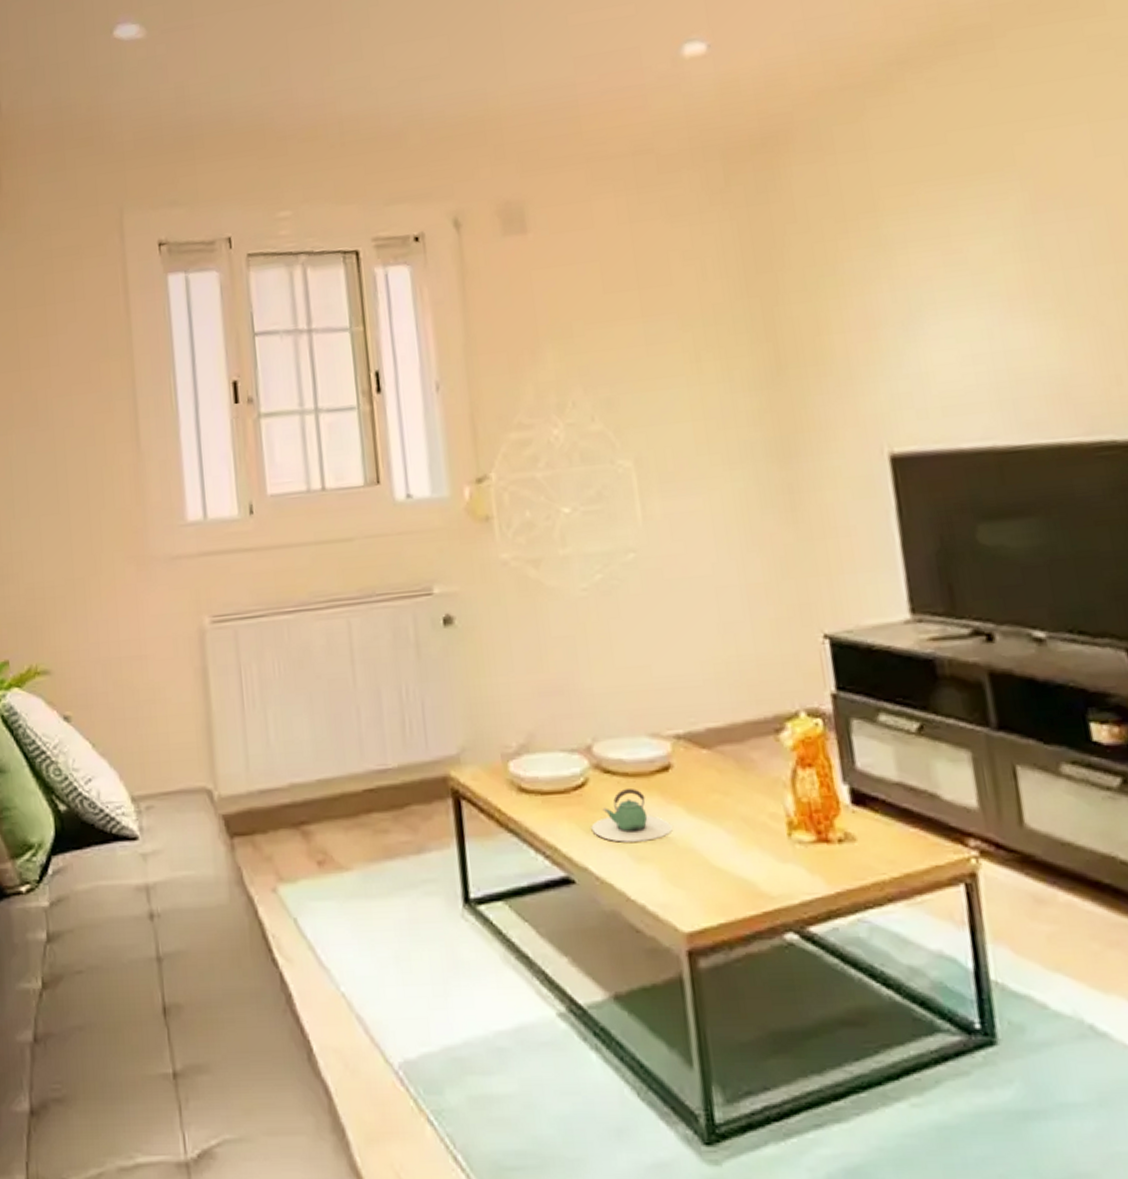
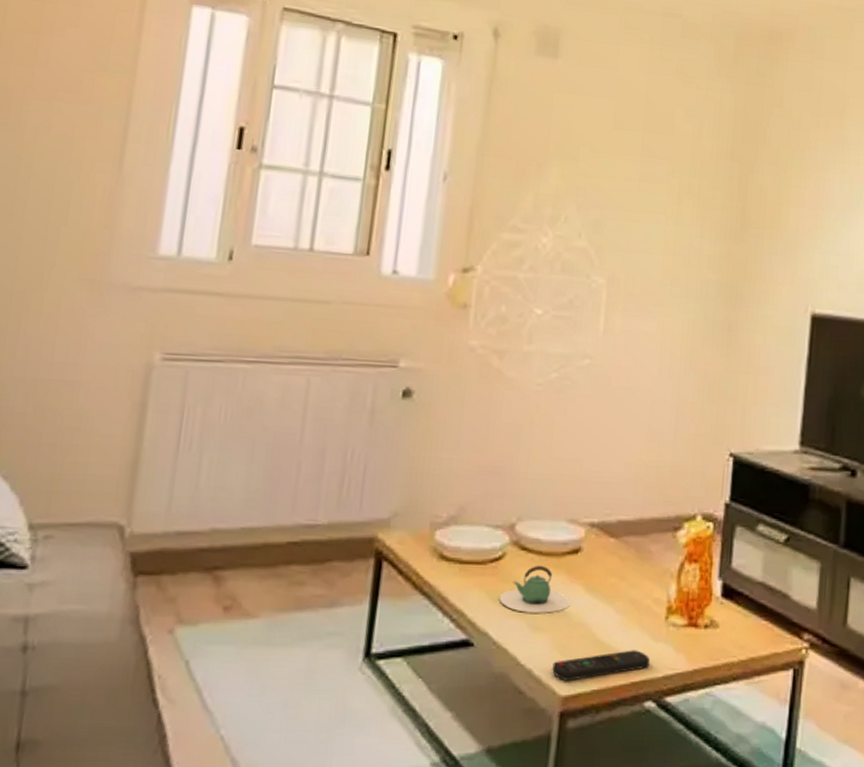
remote control: none [667,874,780,915] -> present [552,650,650,681]

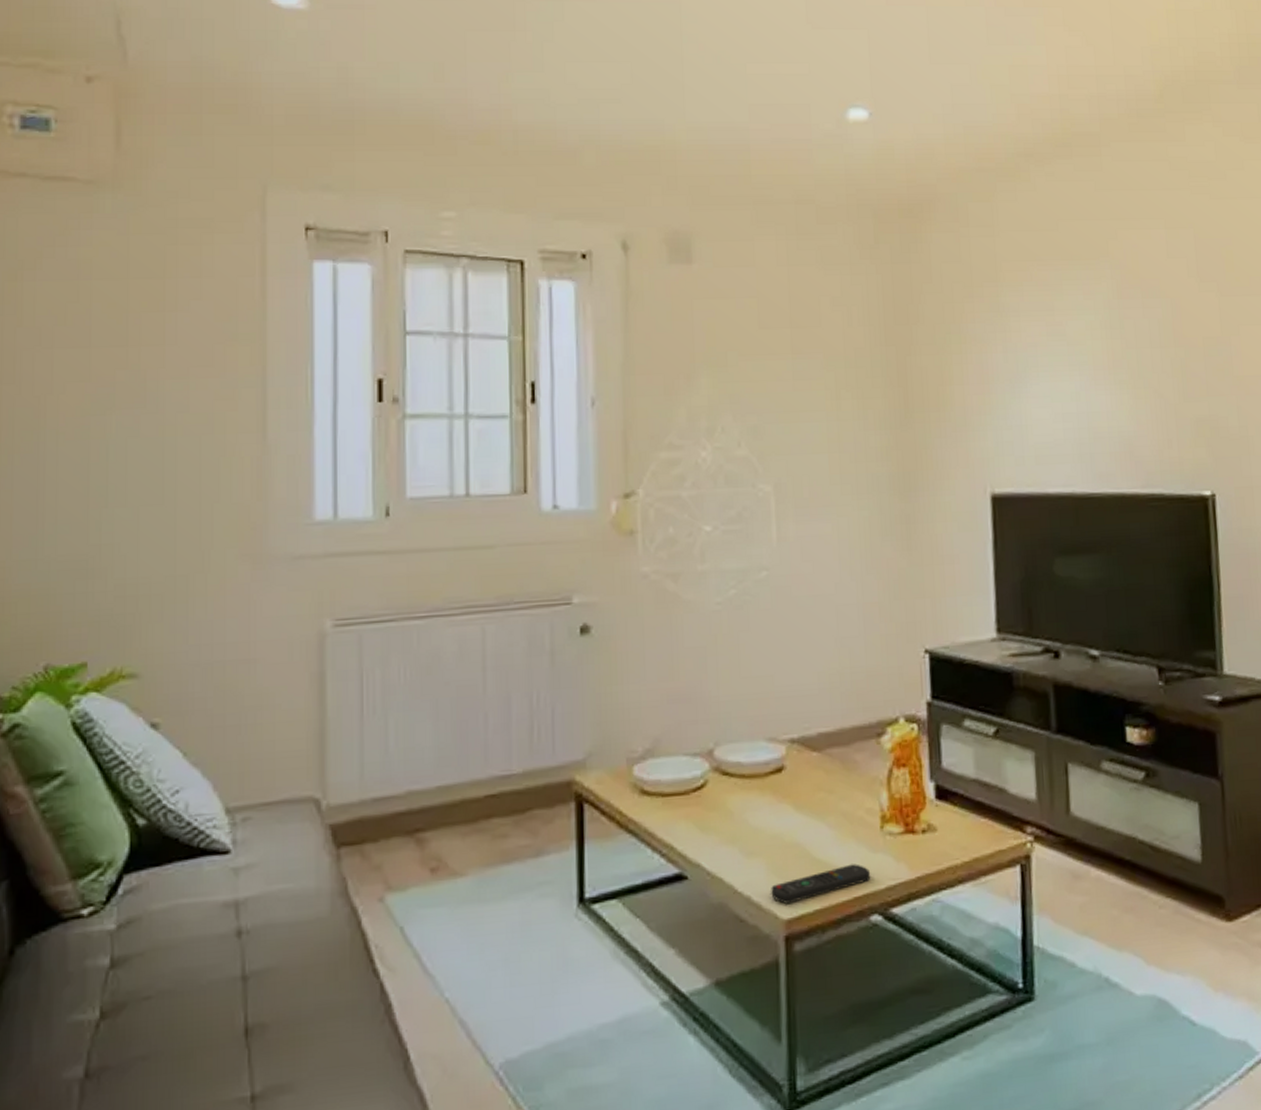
teapot: present [499,566,570,613] -> none [707,789,781,839]

